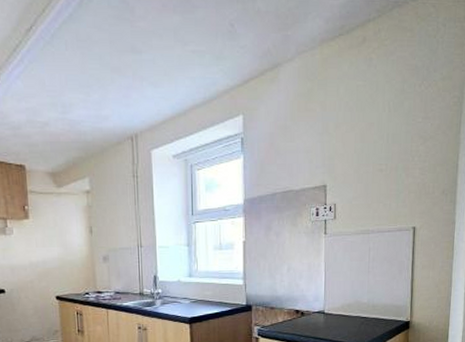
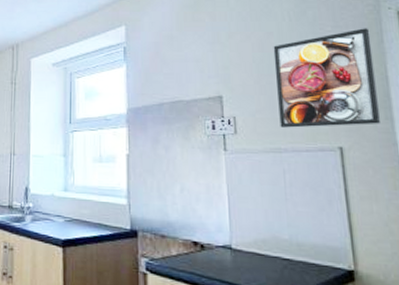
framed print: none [370,119,451,212] -> present [273,28,380,128]

